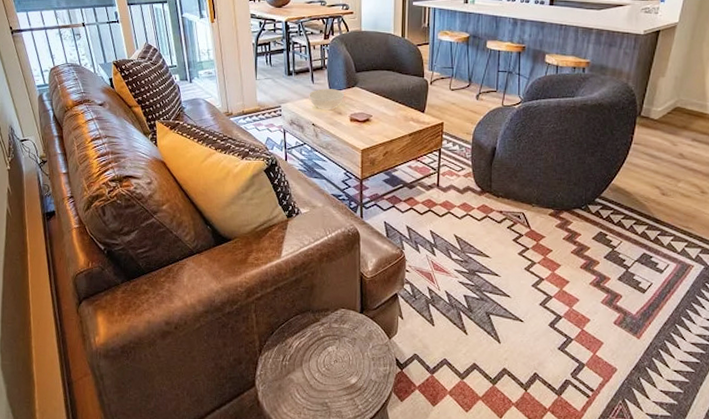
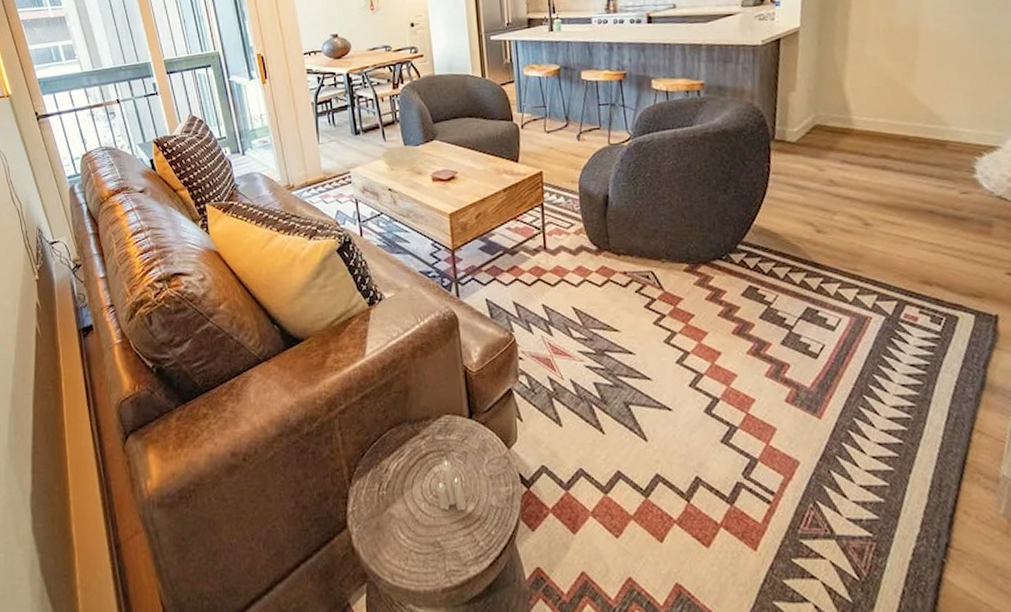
candle: none [329,344,352,382] -> present [437,461,467,511]

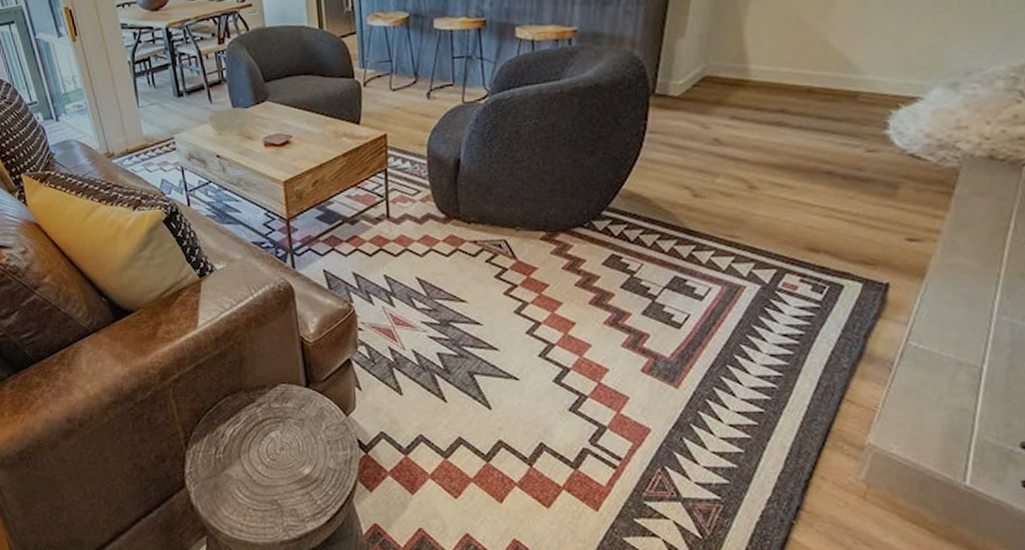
candle: present [437,461,467,511] -> none [274,427,305,473]

